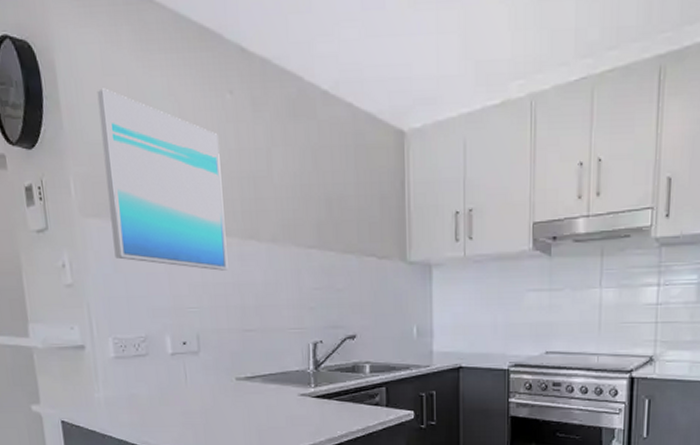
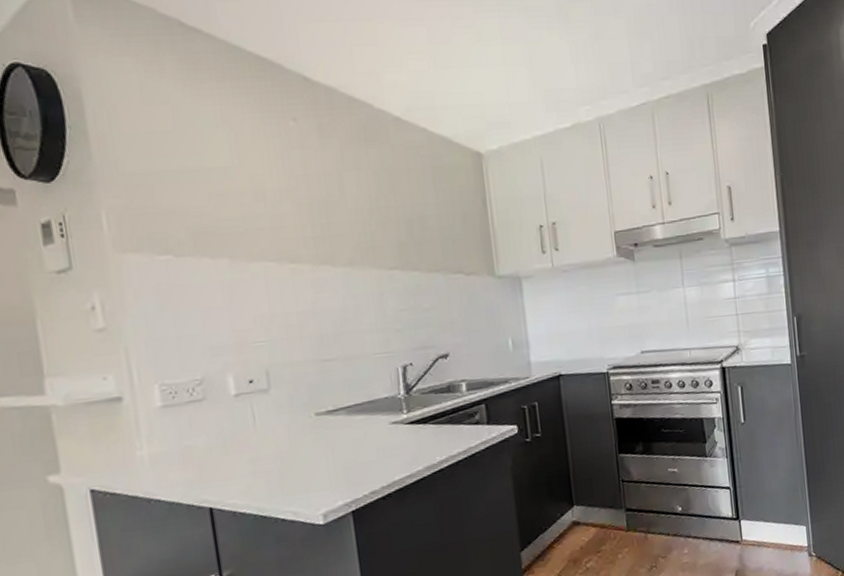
wall art: present [97,88,228,271] -> none [135,117,300,300]

